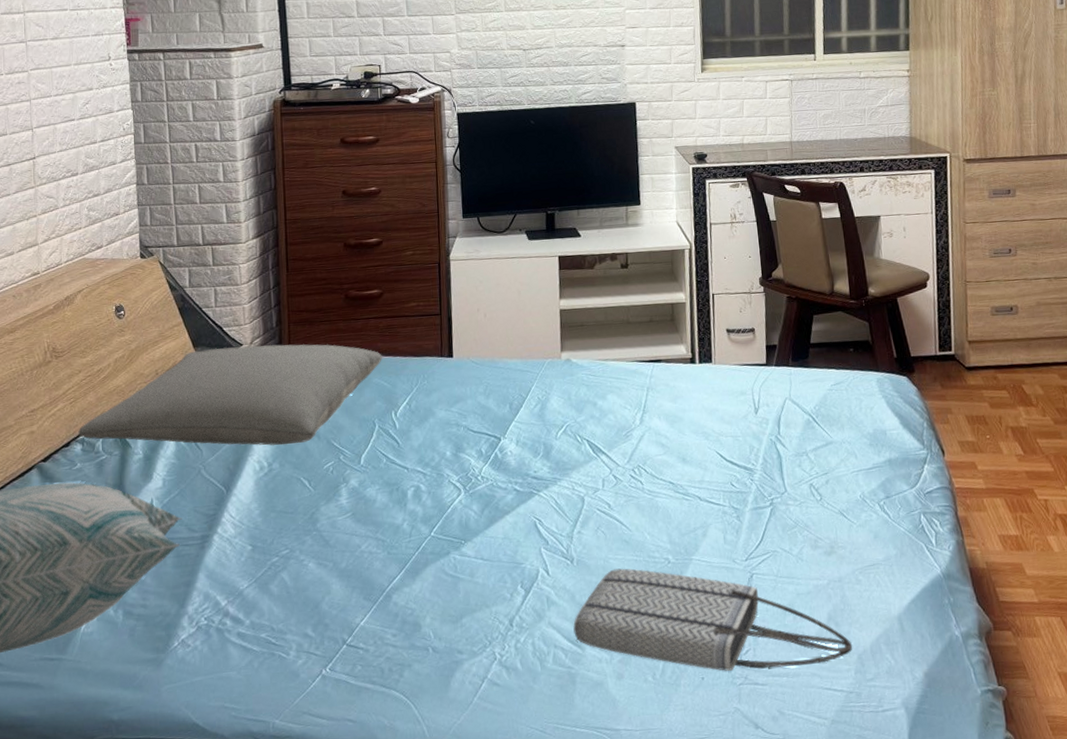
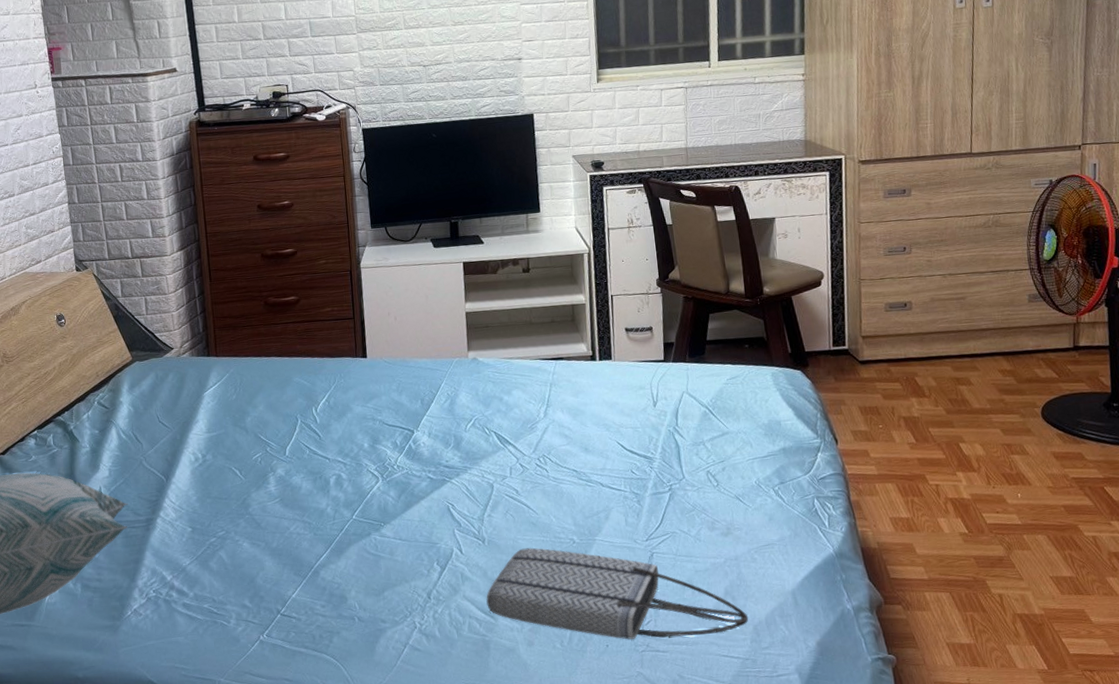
pillow: present [78,344,382,446] -> none [31,347,301,440]

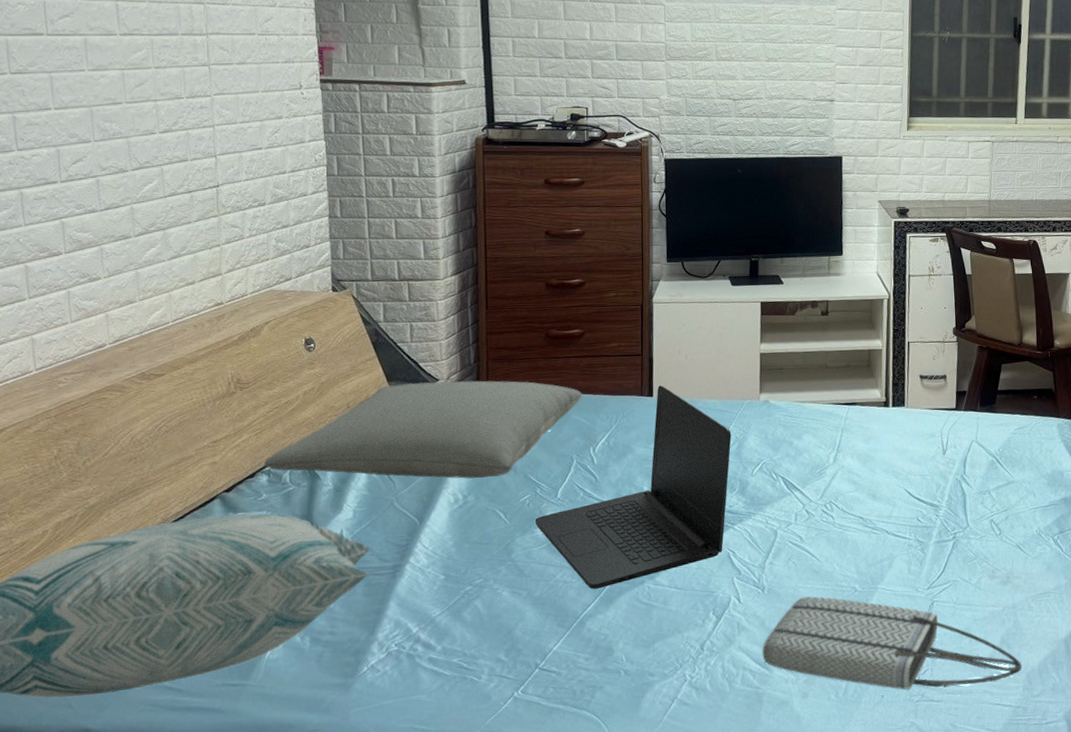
pillow: none [31,347,301,440] -> present [264,380,582,479]
laptop: none [267,347,444,541] -> present [534,385,732,589]

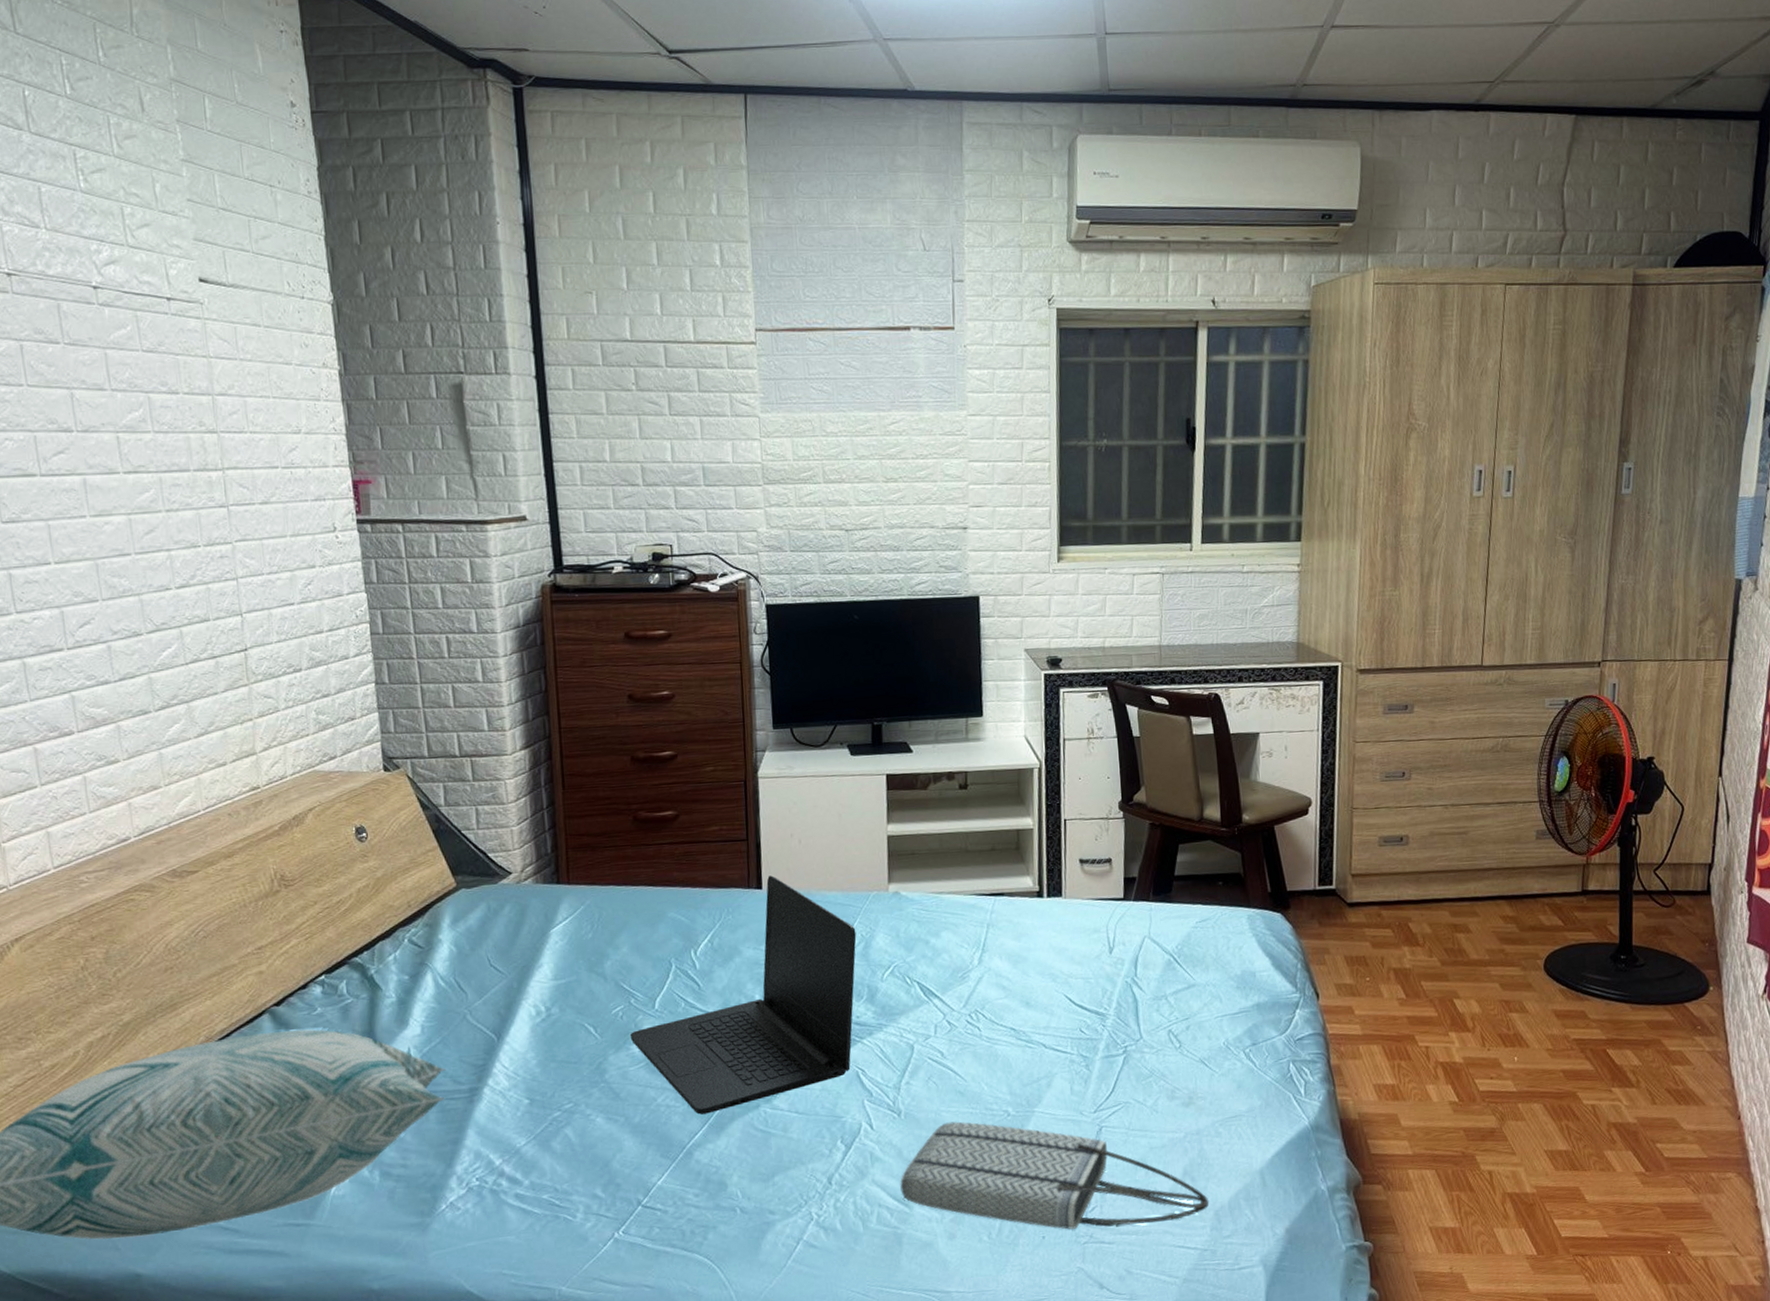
pillow: present [264,380,582,479] -> none [317,873,679,989]

